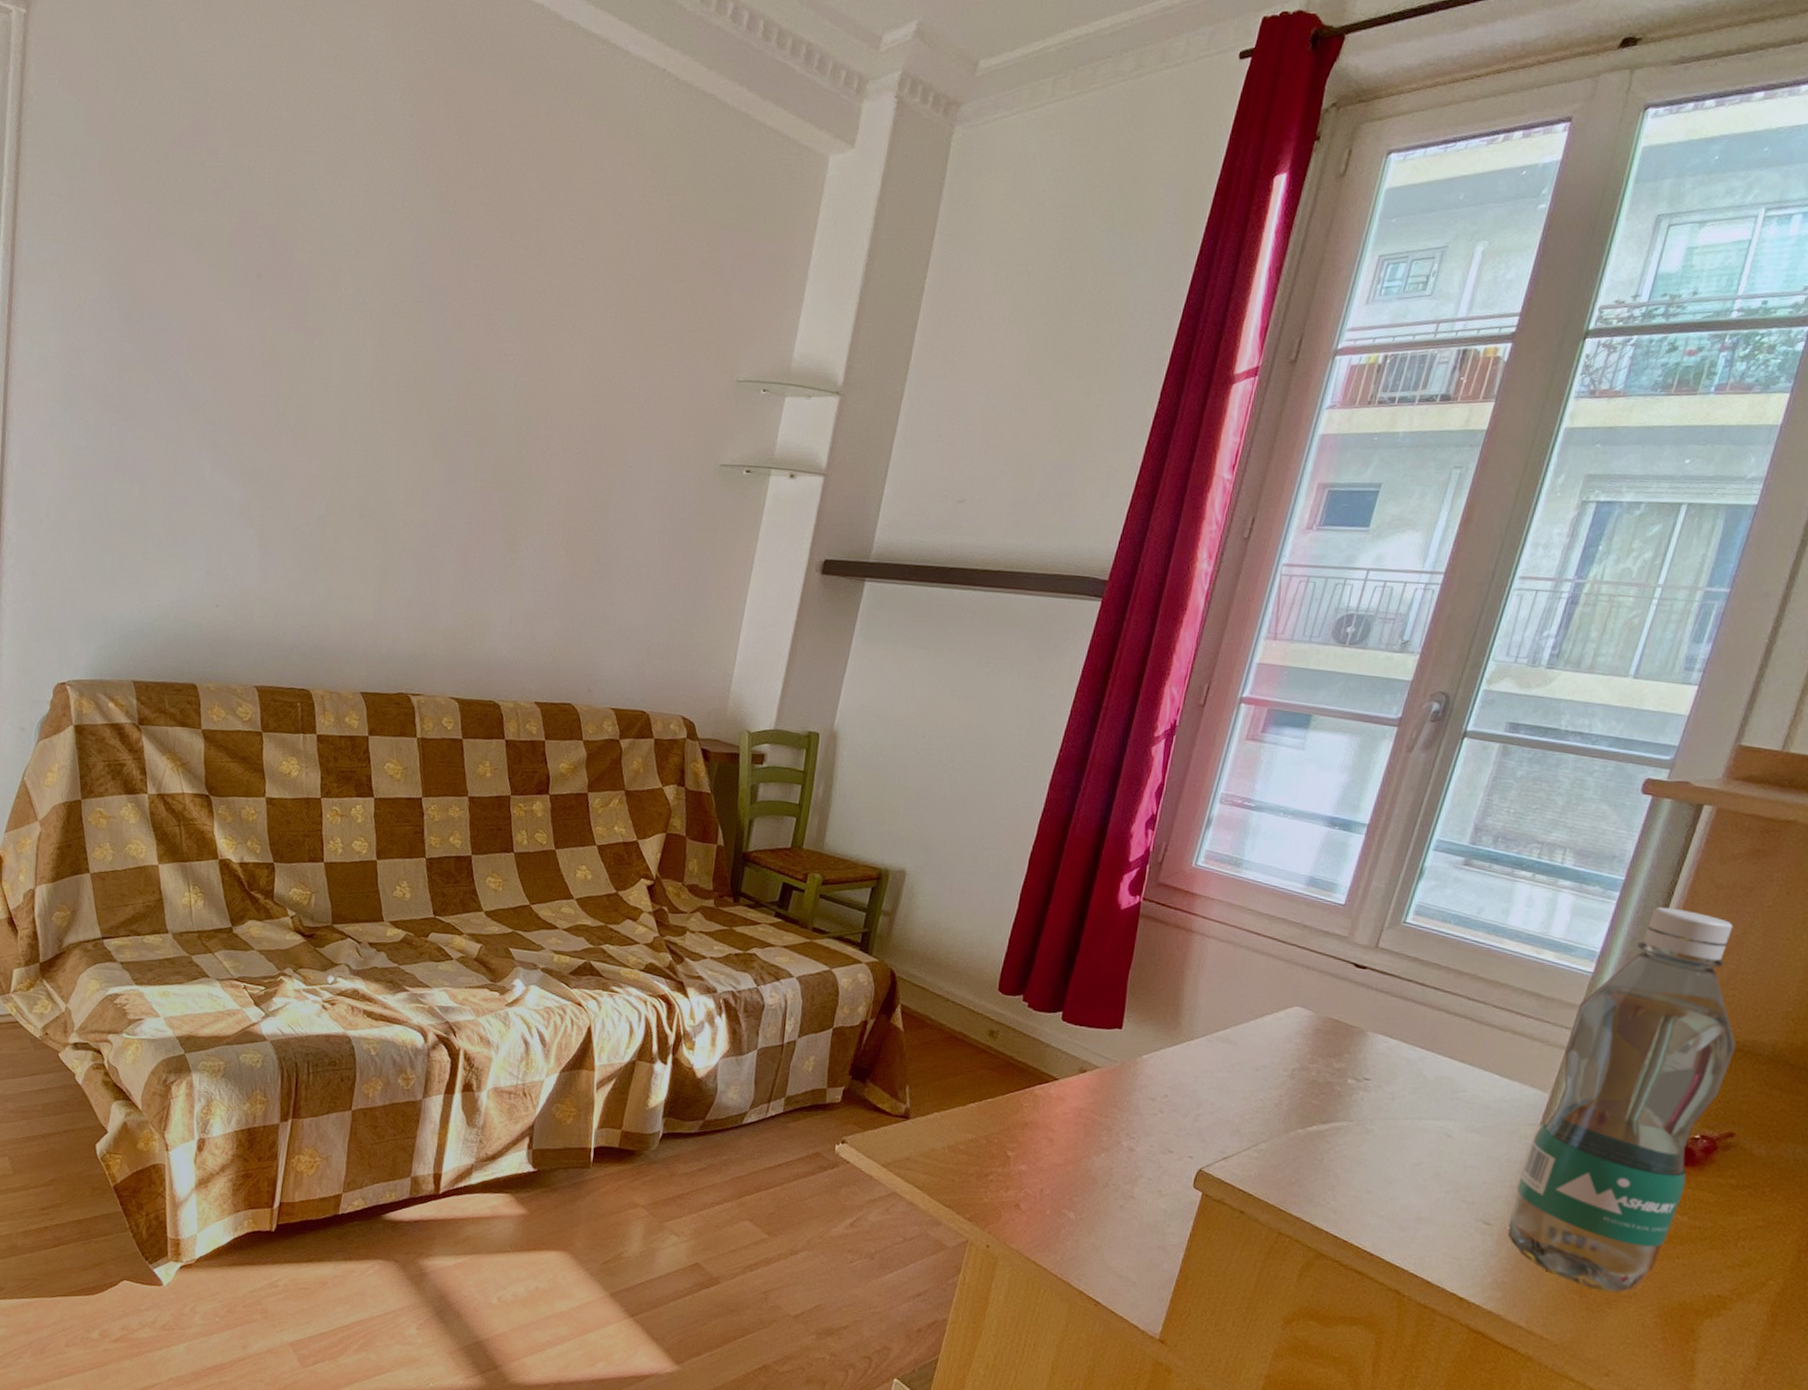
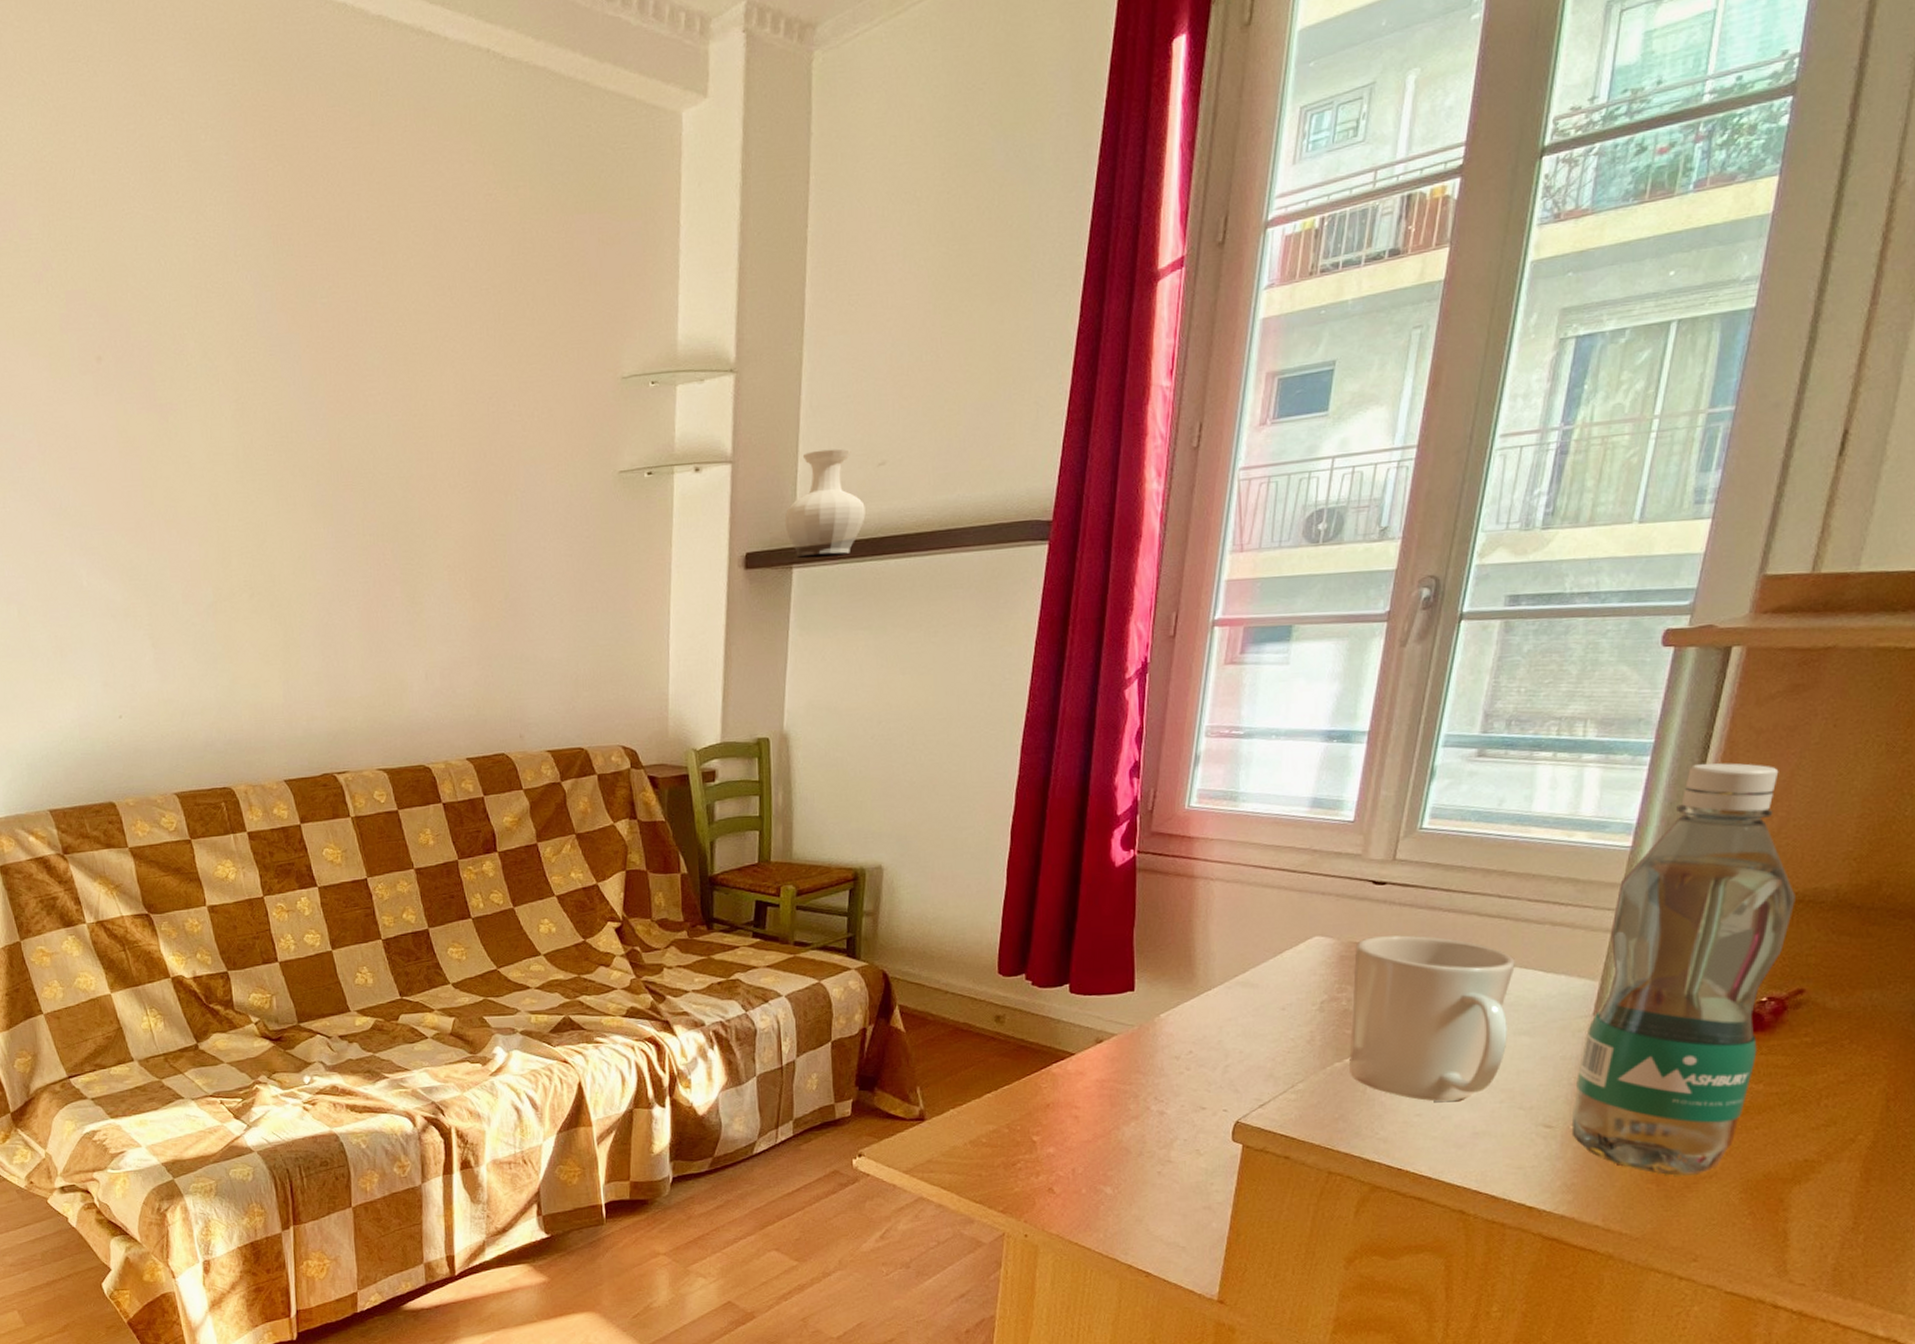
vase: none [864,478,940,578] -> present [784,448,866,559]
mug: none [1310,1016,1476,1185] -> present [1349,935,1516,1102]

